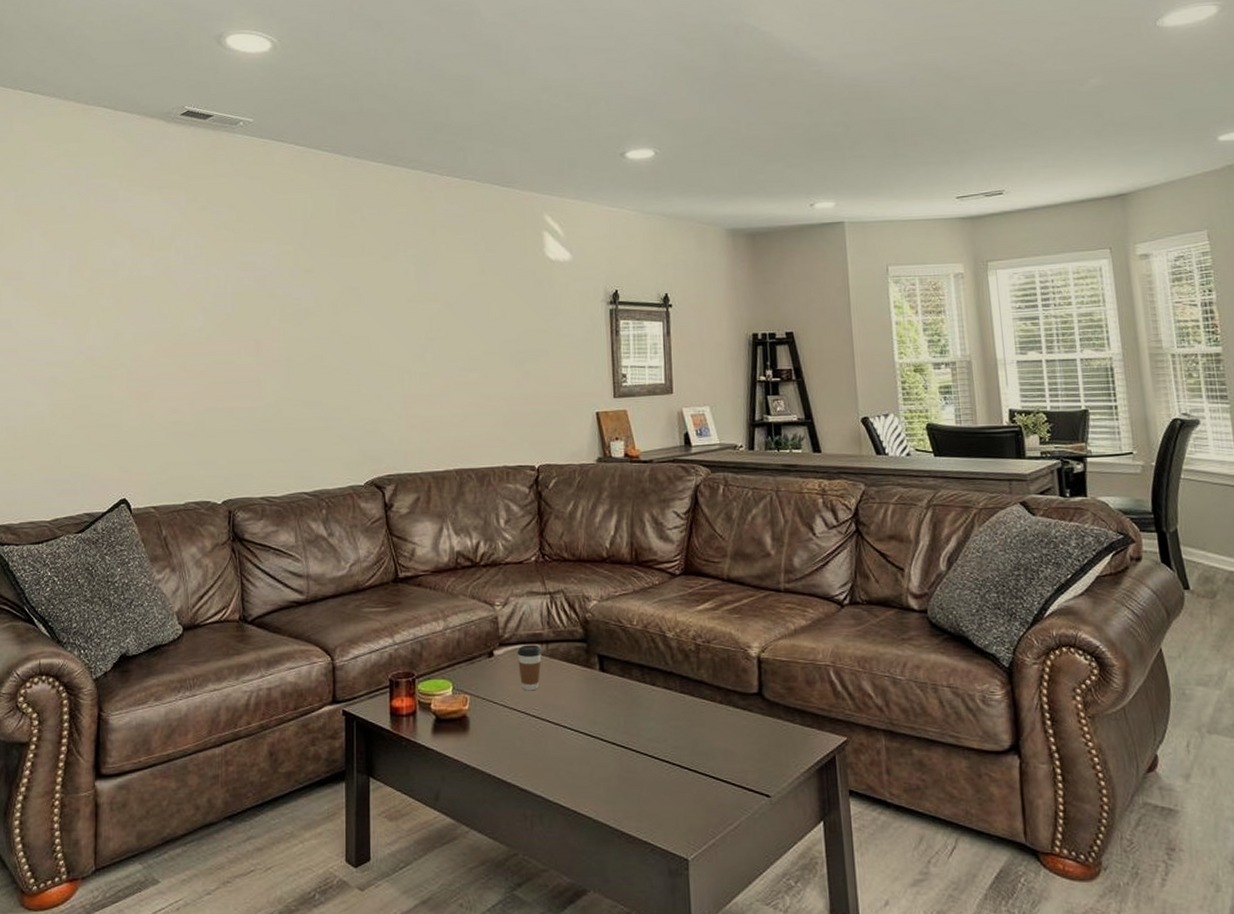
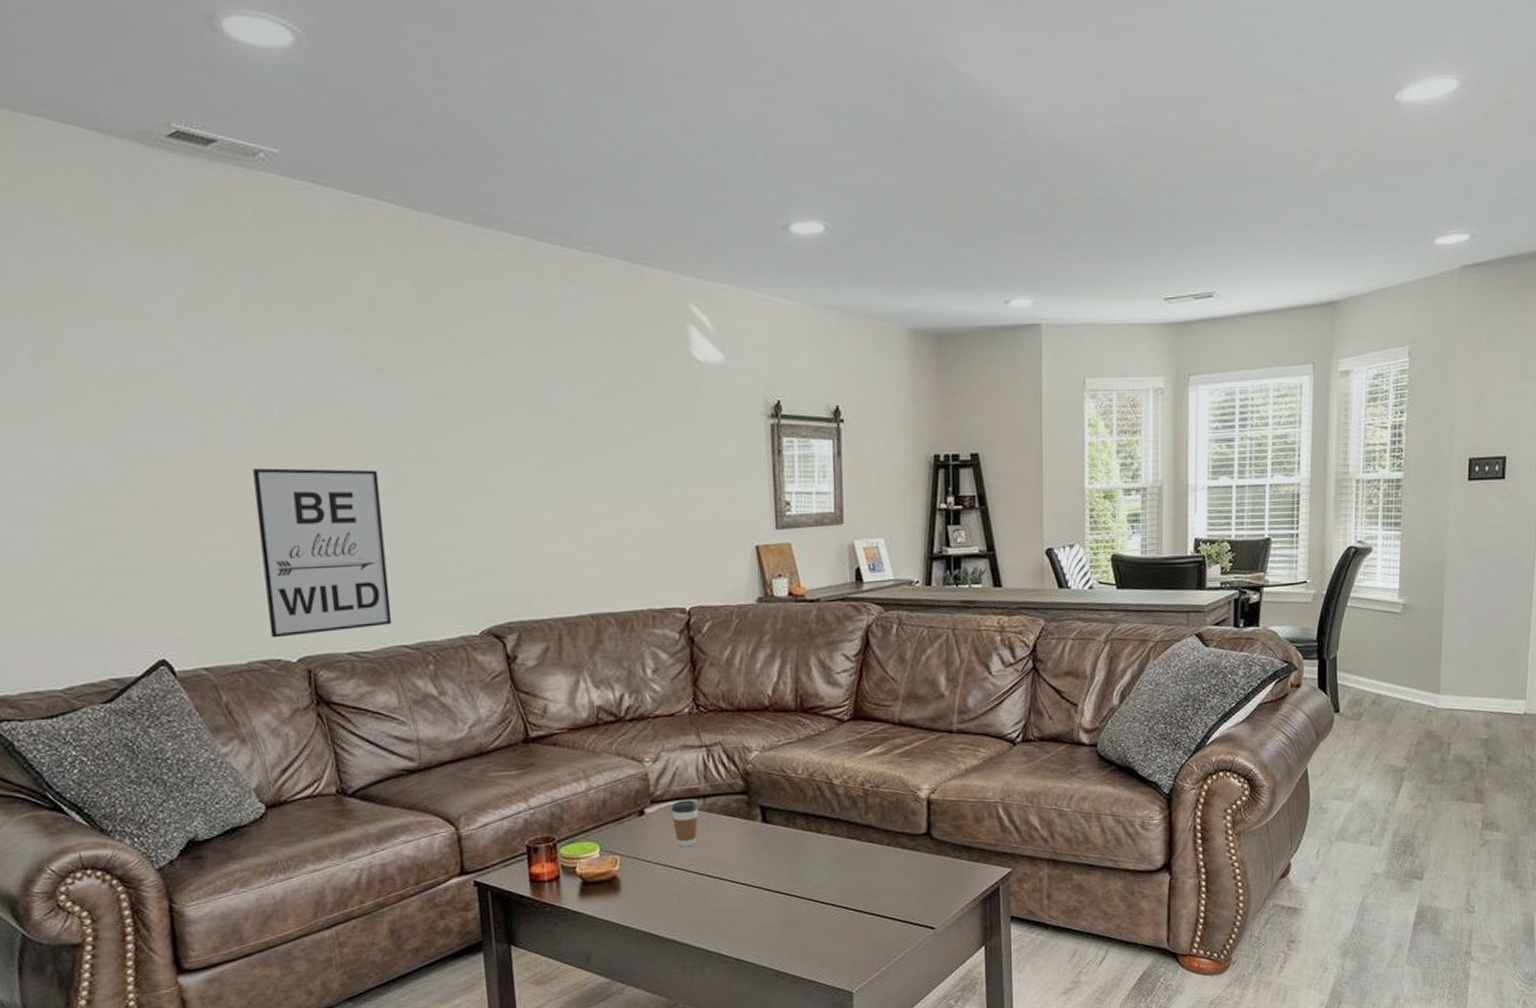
wall art: none [204,347,298,483] -> present [253,467,392,638]

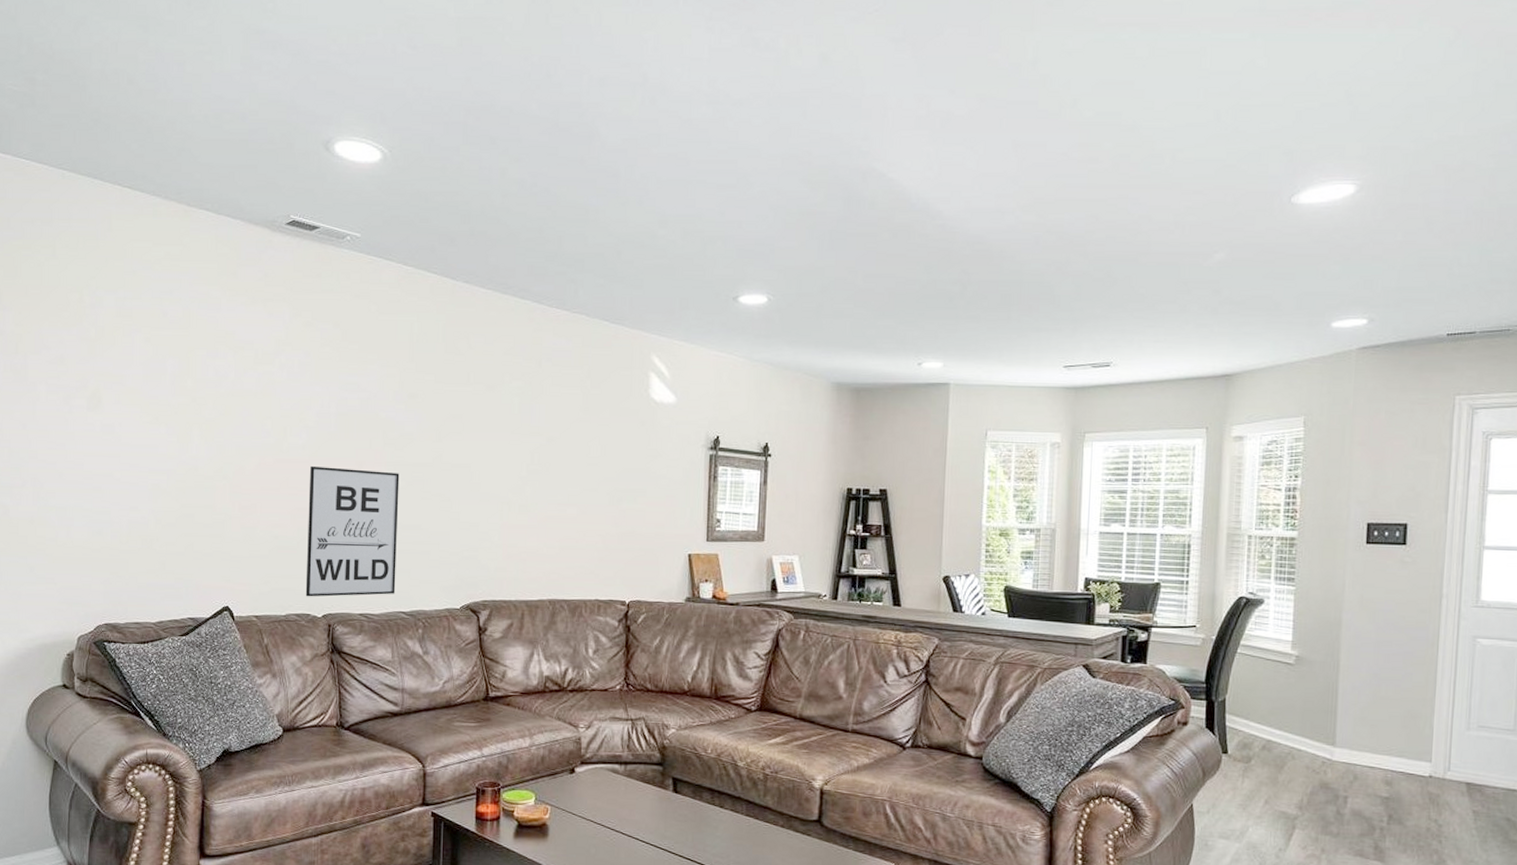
coffee cup: present [670,800,699,847] -> none [597,764,620,806]

